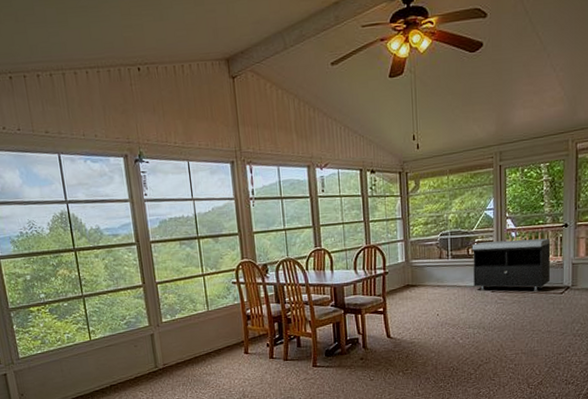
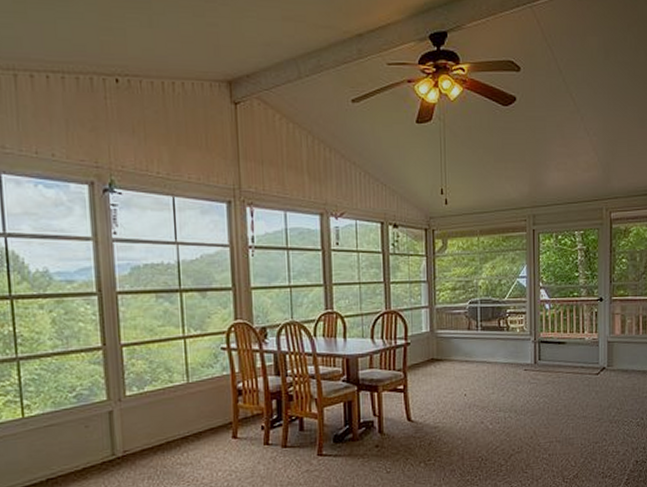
storage bench: present [471,238,550,291] -> none [503,312,585,371]

